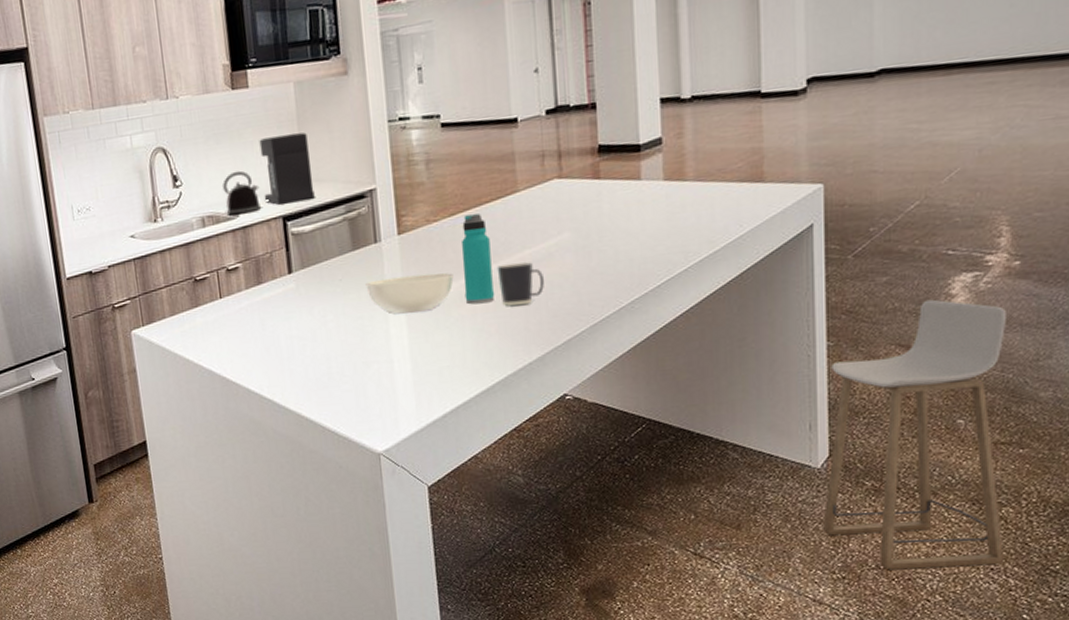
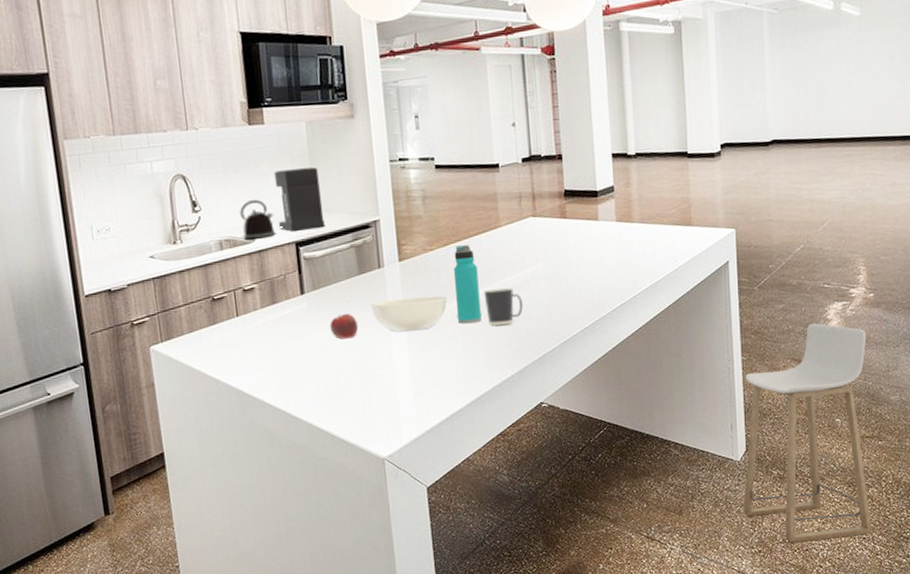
fruit: none [320,293,351,323] -> present [329,313,358,340]

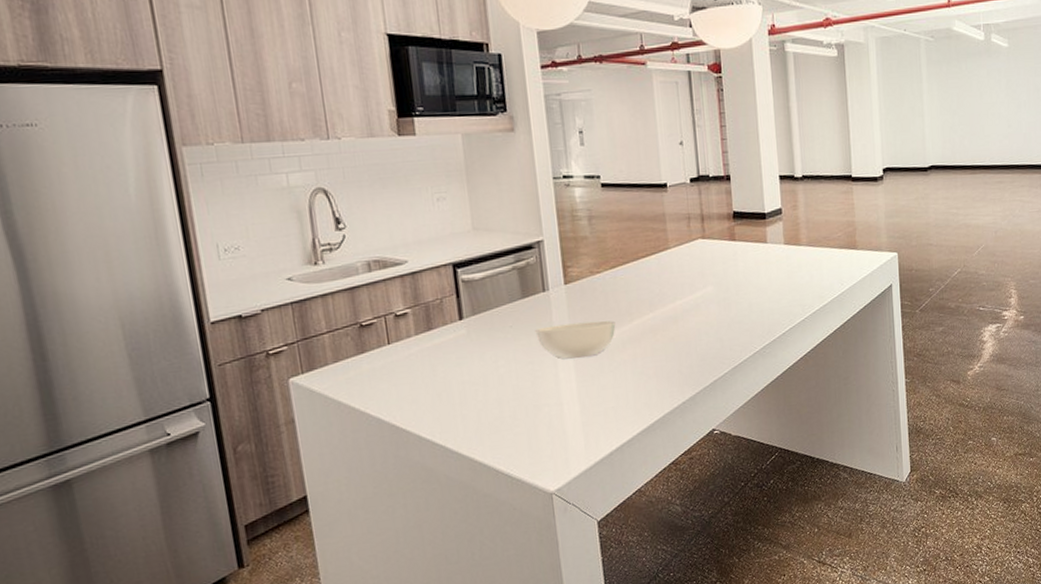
kettle: present [240,199,275,241] -> none [389,216,430,262]
coffee maker: present [274,167,325,233] -> none [427,183,485,253]
fruit: present [329,313,358,340] -> none [491,339,522,368]
water bottle: present [453,245,482,325] -> none [621,267,652,350]
mug: present [483,288,523,326] -> none [653,312,693,351]
bar stool: present [743,323,873,543] -> none [909,344,1026,561]

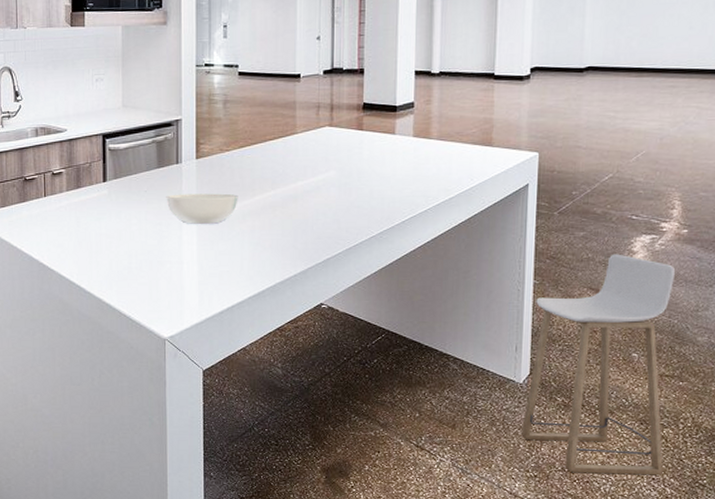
bar stool: none [909,344,1026,561] -> present [521,254,676,476]

